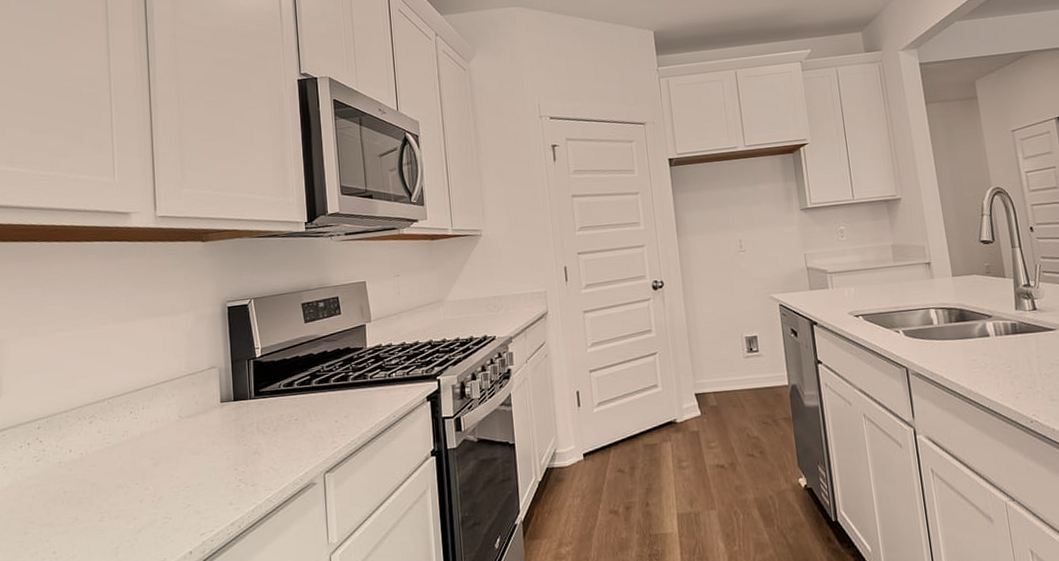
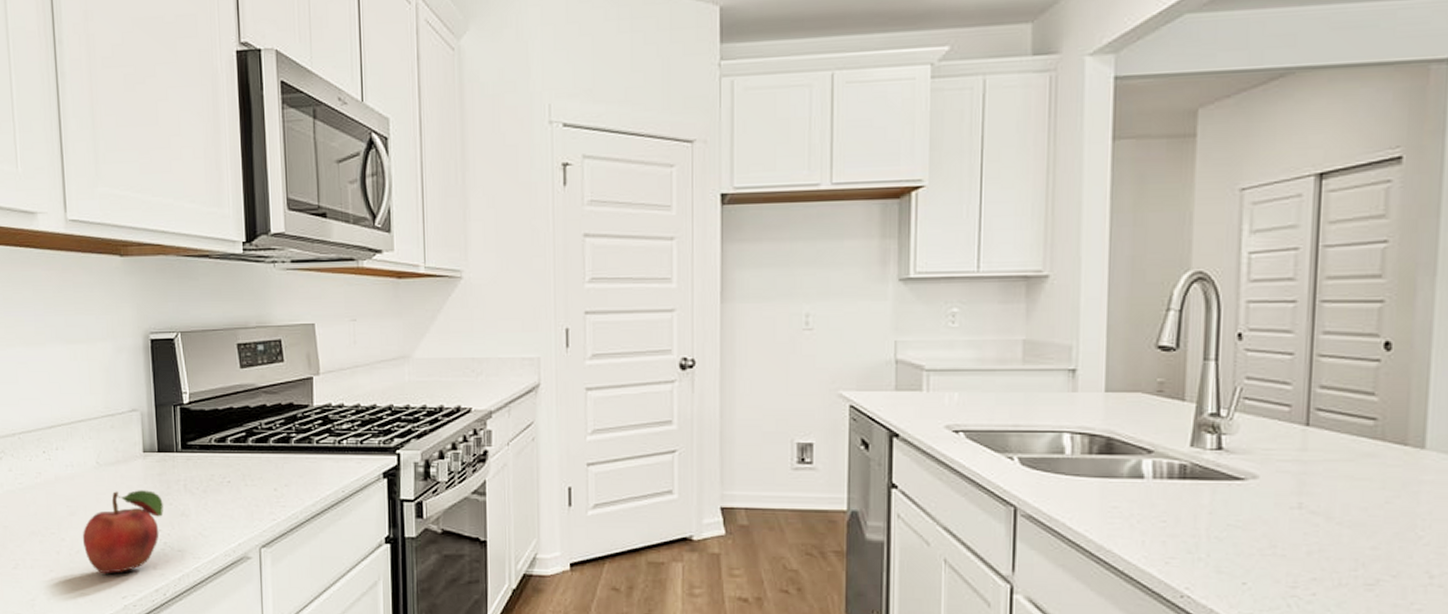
fruit: none [164,435,239,516] -> present [82,490,164,574]

